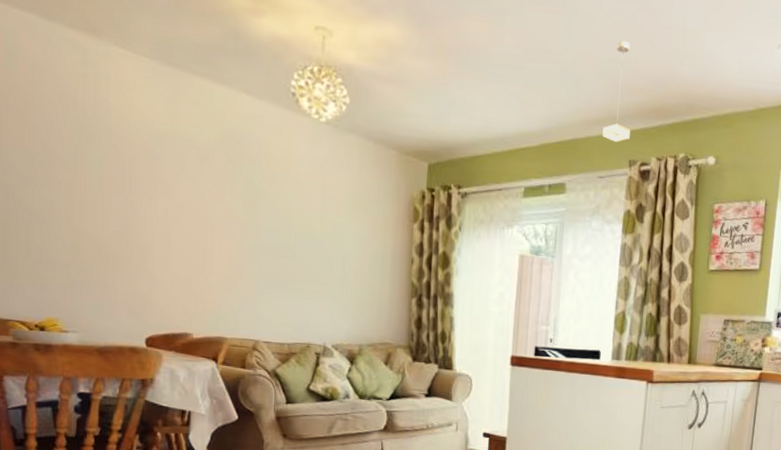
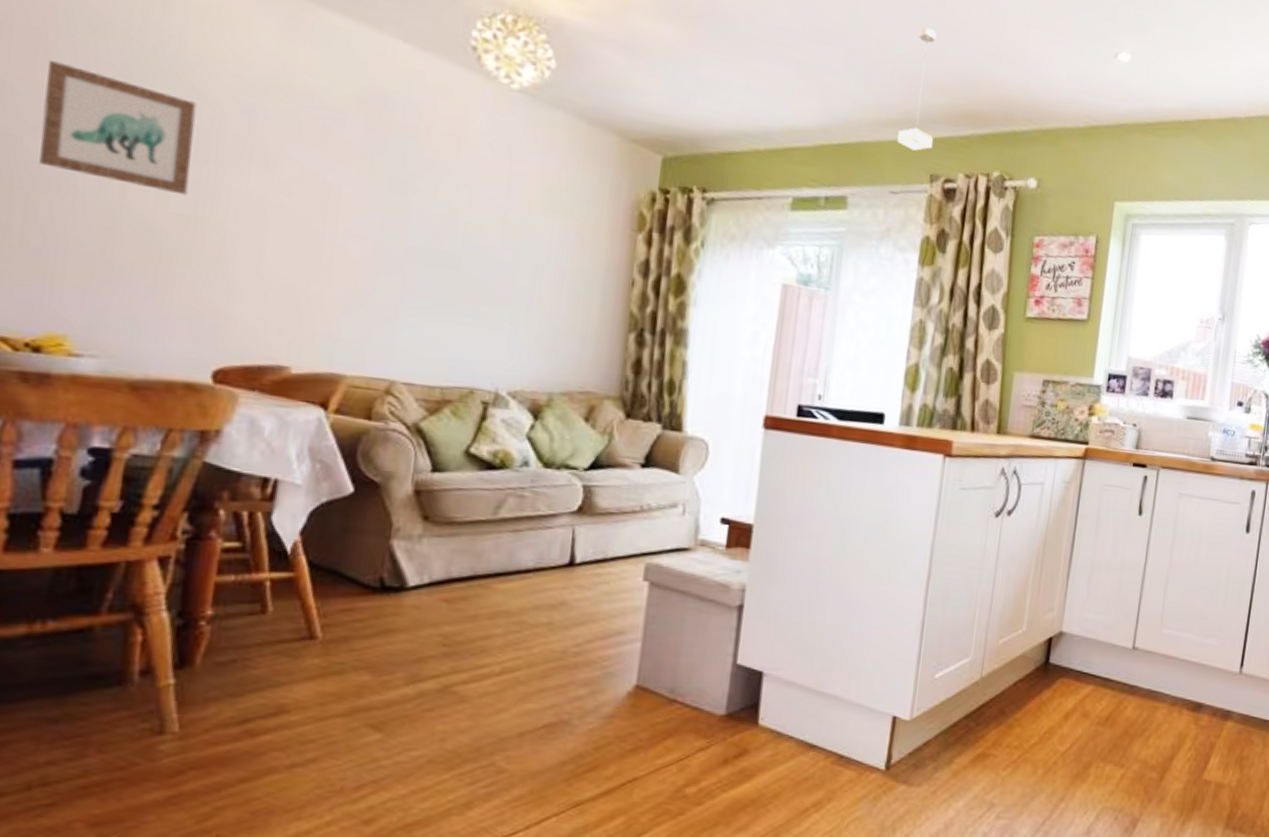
wall art: none [31,131,121,218] -> present [39,60,197,196]

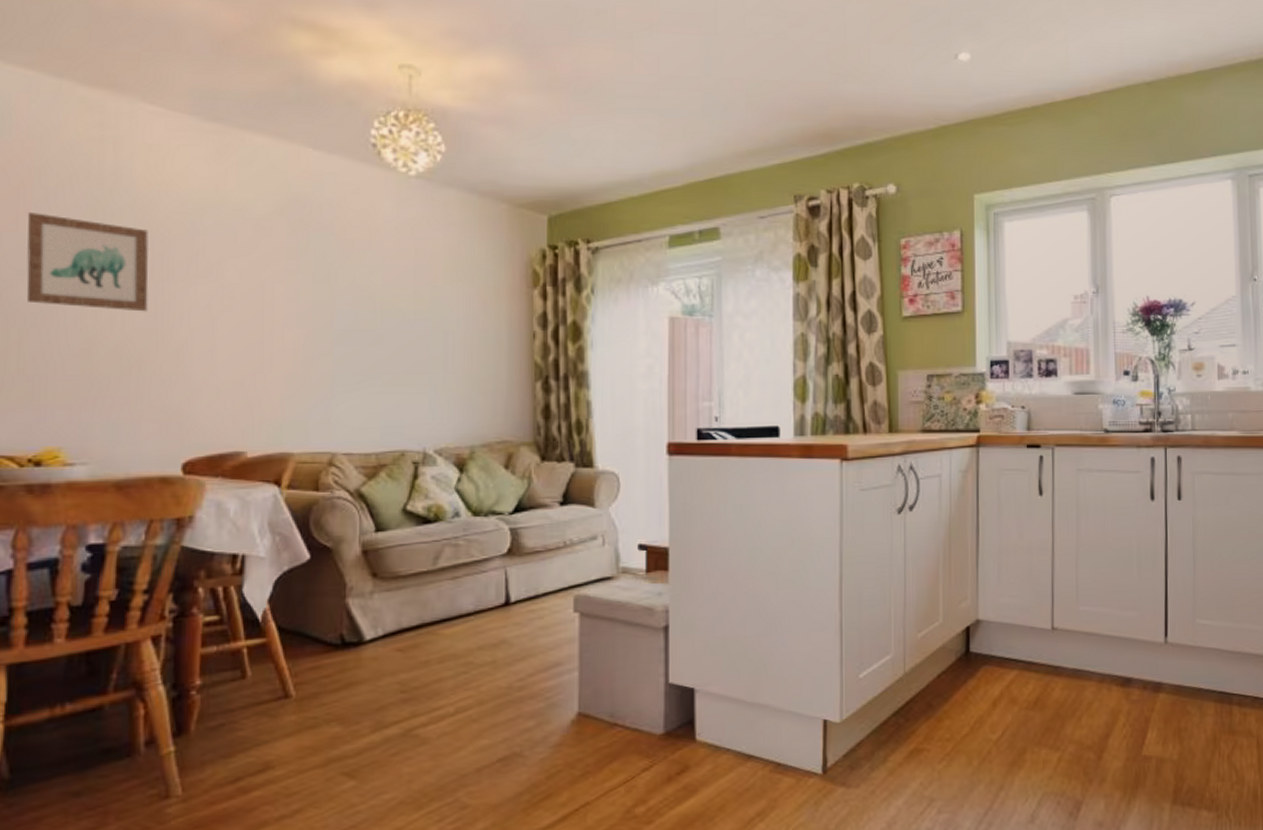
pendant lamp: present [897,27,937,151] -> none [759,60,792,175]

